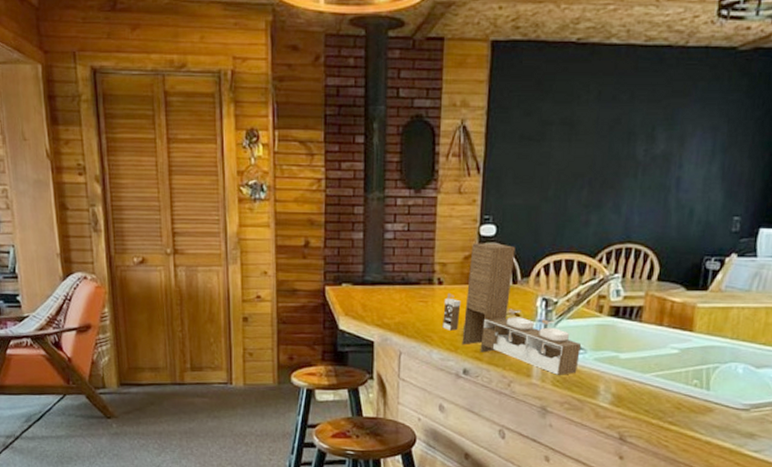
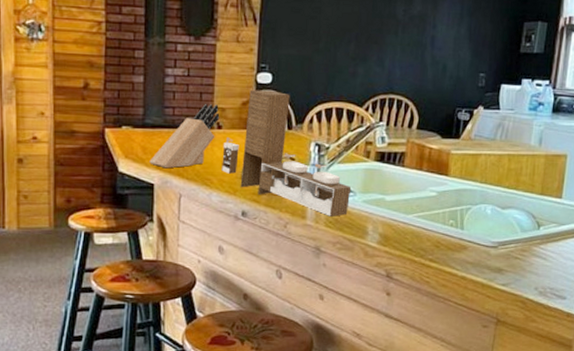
knife block: none [369,259,441,326] -> present [149,104,220,169]

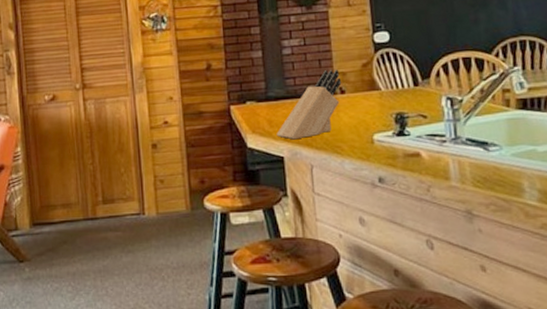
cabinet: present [222,89,351,217] -> none [349,48,496,175]

